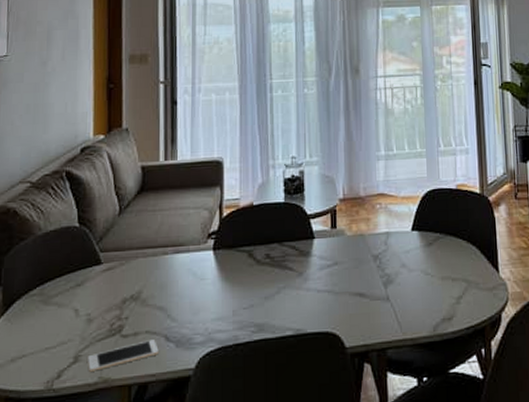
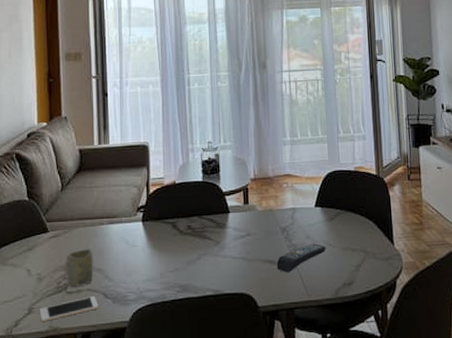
cup: none [121,283,154,330] -> present [66,249,93,288]
remote control: none [367,272,423,308] -> present [276,243,326,273]

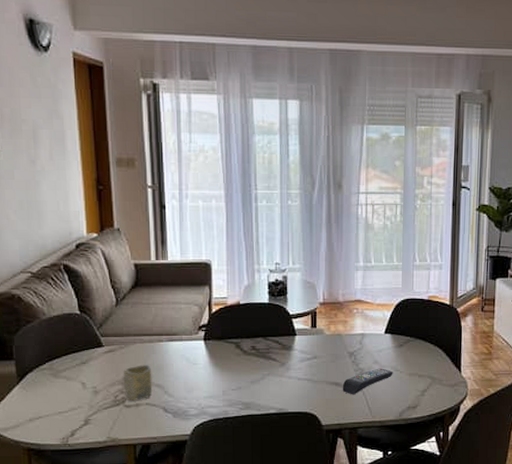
cell phone: present [40,296,99,322] -> none [97,410,158,432]

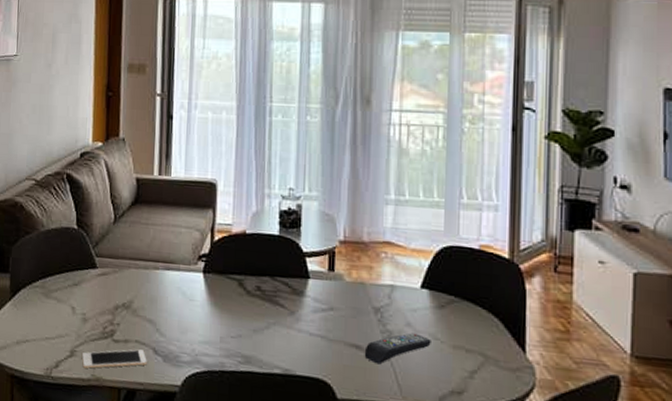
cell phone: none [97,410,158,432] -> present [82,349,147,369]
cup: present [123,365,153,402] -> none [114,294,145,336]

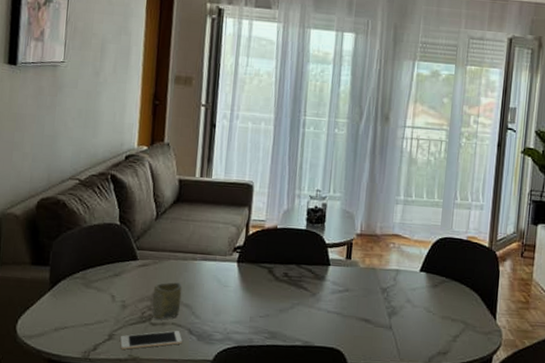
cup: none [114,294,145,336] -> present [152,282,182,320]
remote control: present [364,333,431,365] -> none [371,307,426,334]

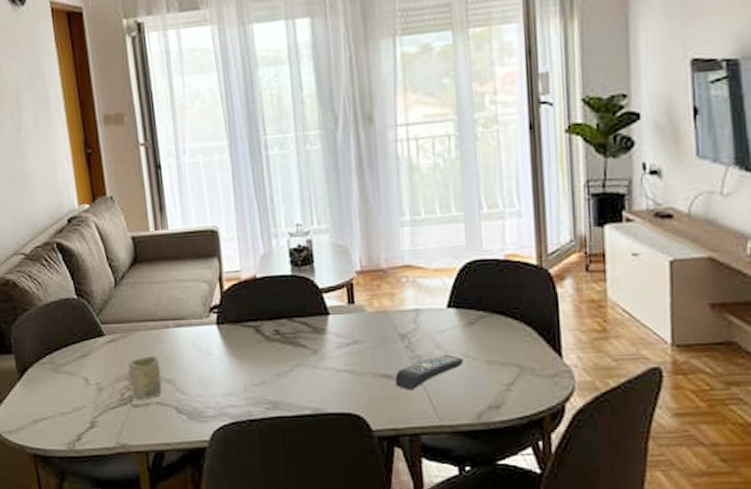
cell phone: present [120,330,182,350] -> none [103,411,172,437]
remote control: none [371,307,426,334] -> present [395,354,464,391]

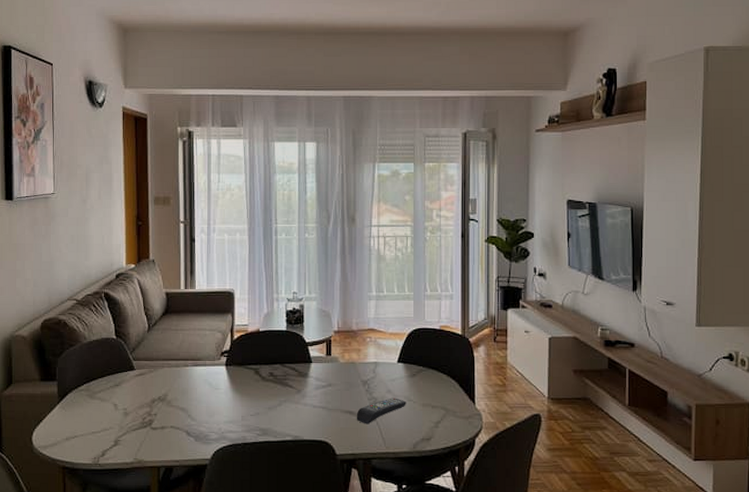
cup: present [127,356,162,400] -> none [151,388,177,424]

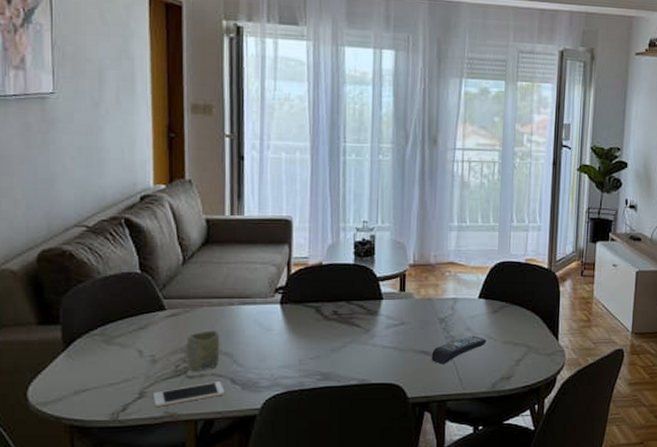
cell phone: none [125,433,181,454] -> present [153,382,225,407]
cup: none [151,388,177,424] -> present [186,331,220,372]

